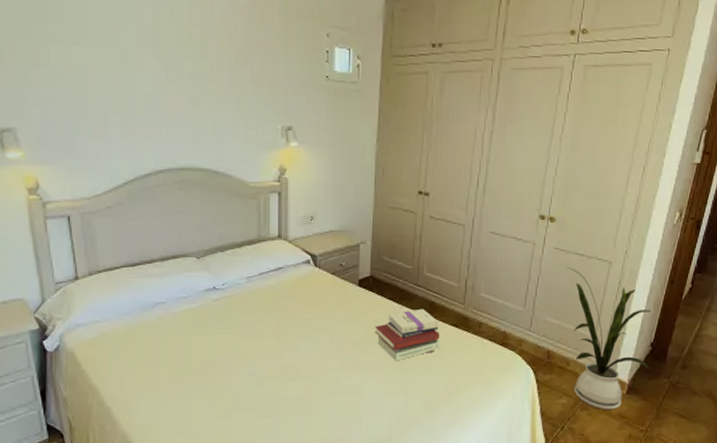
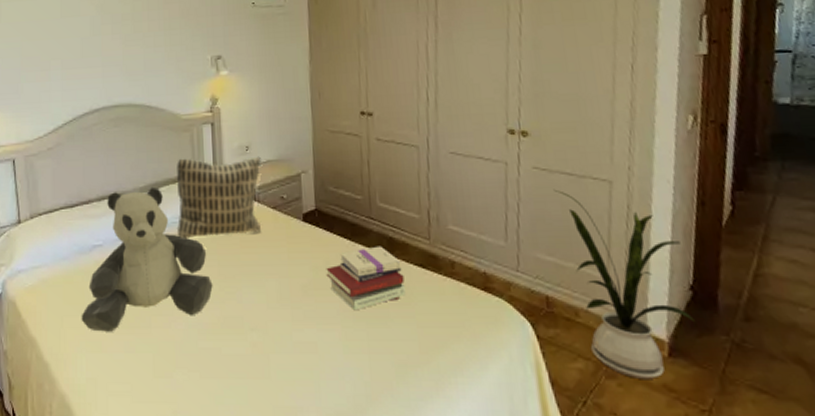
teddy bear: none [143,249,272,380] -> present [81,186,213,332]
cushion: none [241,224,324,299] -> present [177,156,261,239]

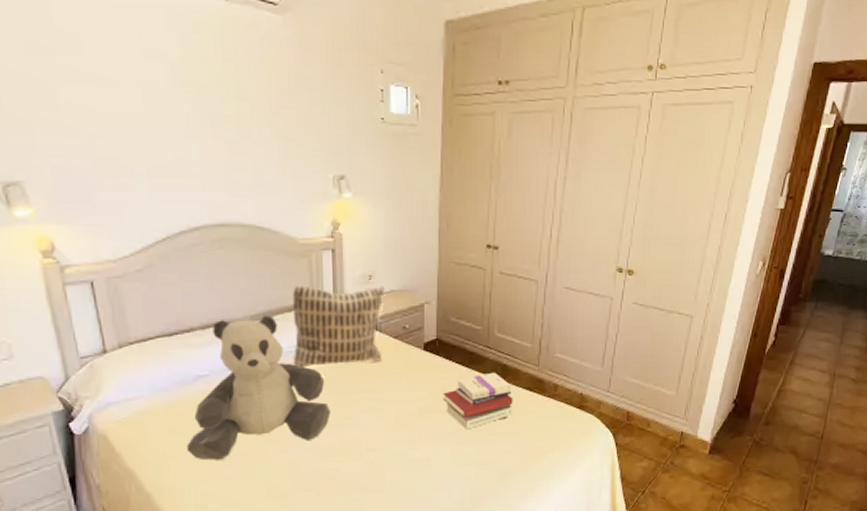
house plant: present [553,189,695,380] -> none [646,322,733,472]

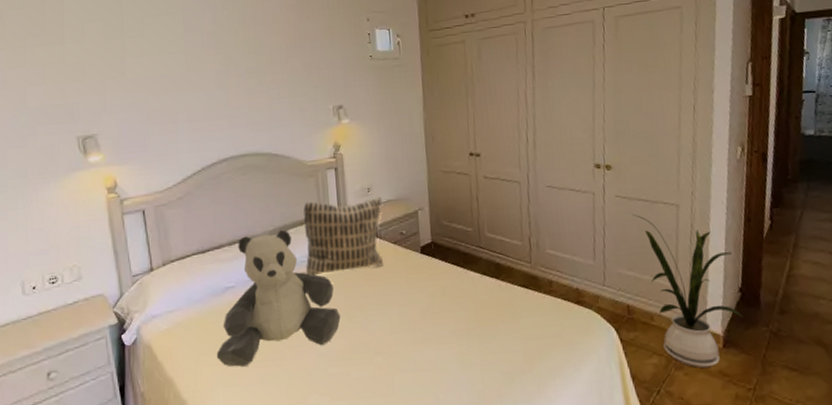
books: present [443,372,513,430] -> none [442,271,511,330]
house plant: none [646,322,733,472] -> present [632,214,743,369]

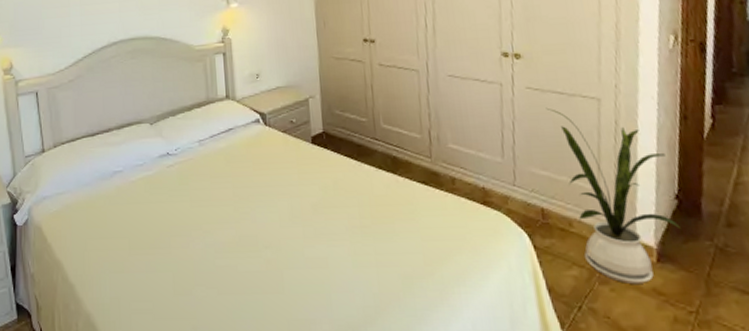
teddy bear: present [216,229,341,367] -> none [104,114,228,253]
cushion: present [303,197,383,276] -> none [191,83,272,164]

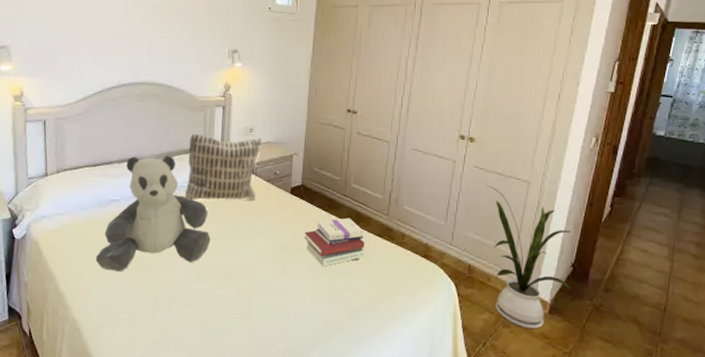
teddy bear: none [104,114,228,253] -> present [95,155,211,272]
cushion: none [191,83,272,164] -> present [185,133,262,201]
books: none [334,165,410,227] -> present [304,217,365,267]

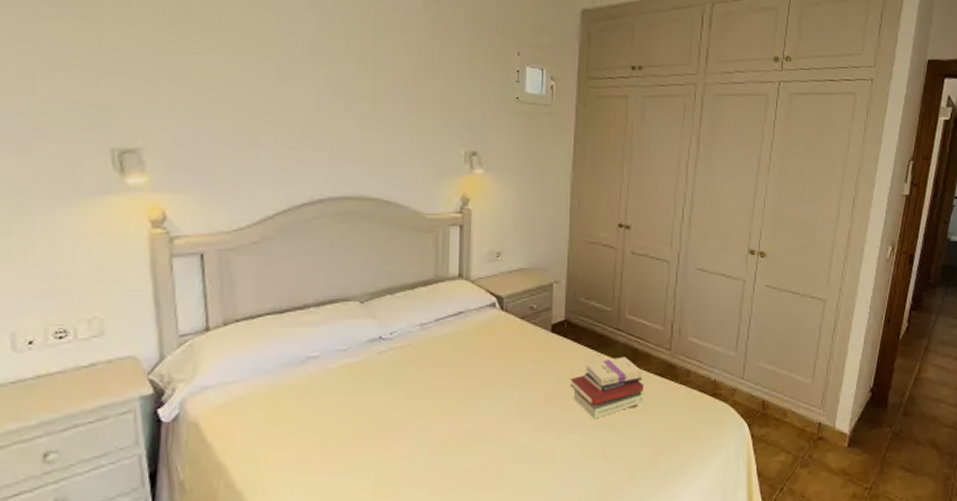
teddy bear: present [95,155,211,272] -> none [287,292,449,453]
cushion: present [185,133,262,201] -> none [413,262,512,350]
house plant: present [486,184,571,330] -> none [780,306,870,467]

